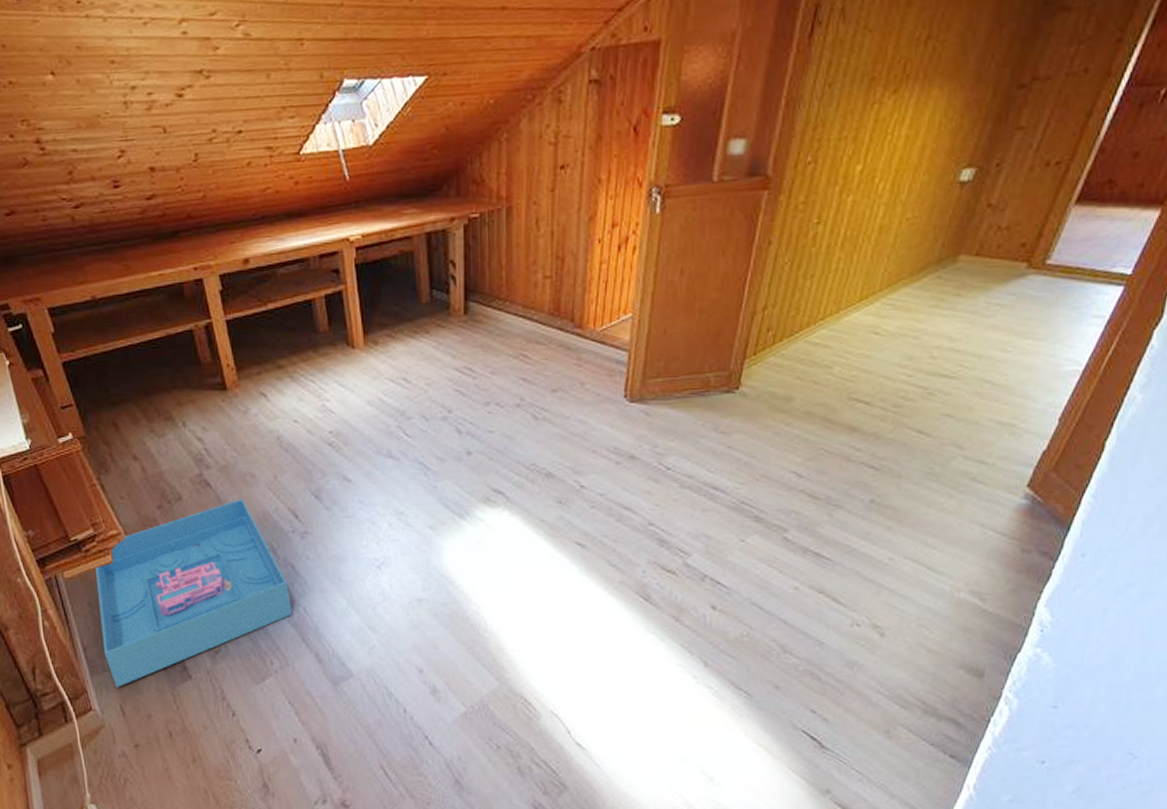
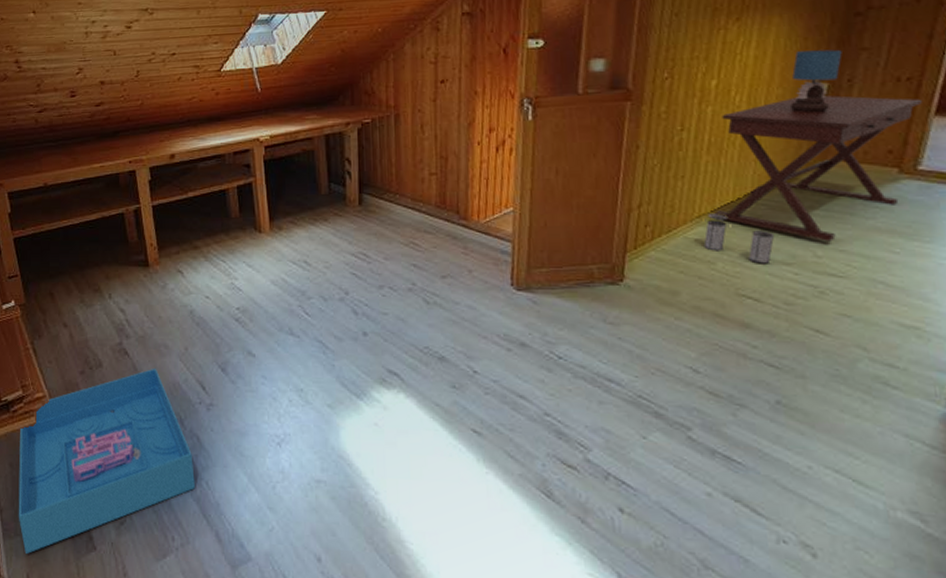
trash can: none [823,315,896,367] -> present [703,214,775,264]
desk: none [839,182,1067,342] -> present [714,95,923,242]
table lamp: none [934,128,997,202] -> present [790,49,842,112]

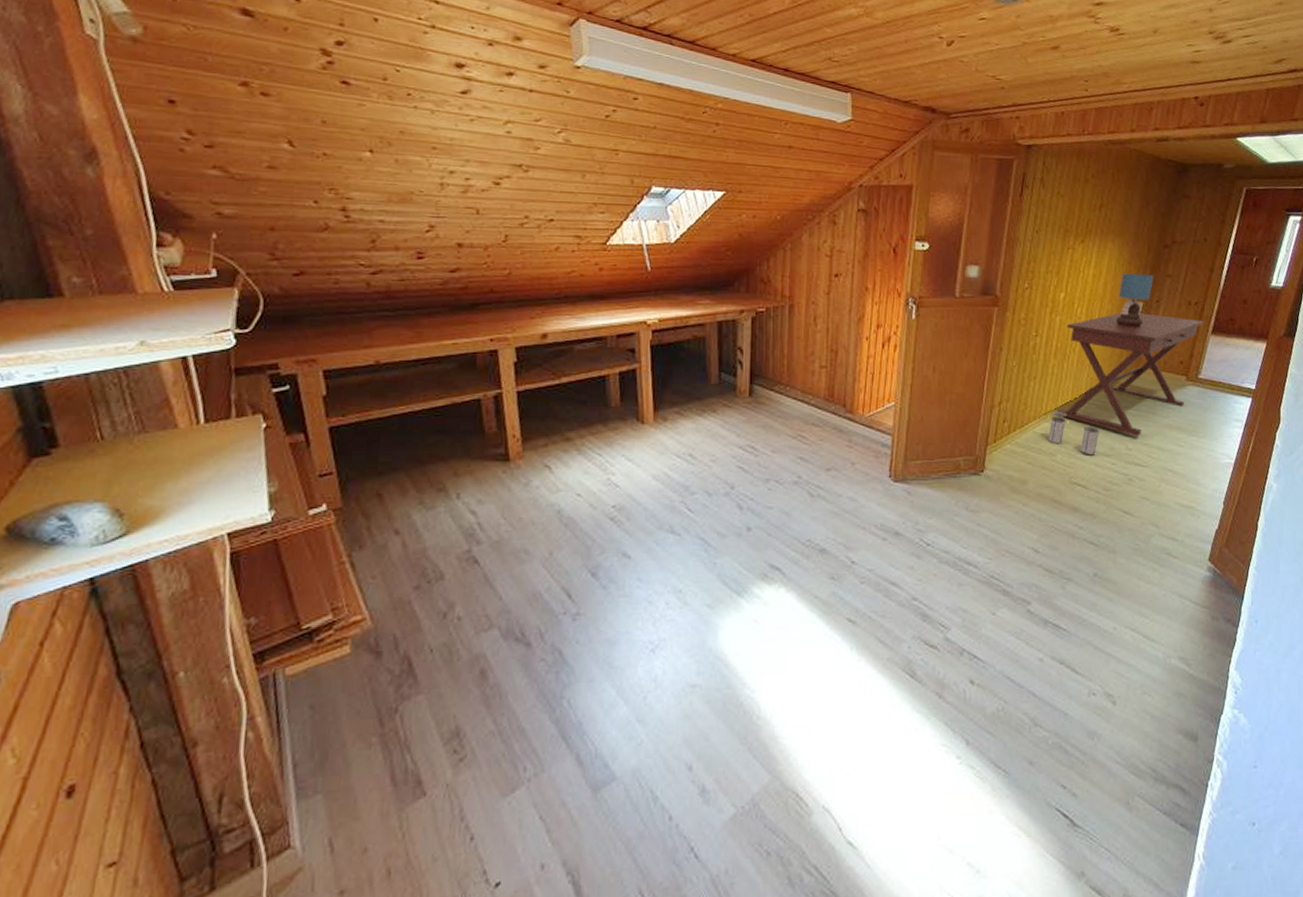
storage bin: present [18,367,195,554] -> none [319,576,555,814]

